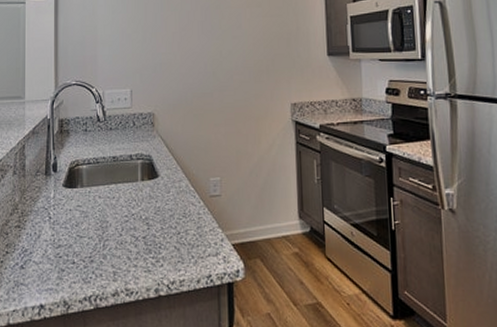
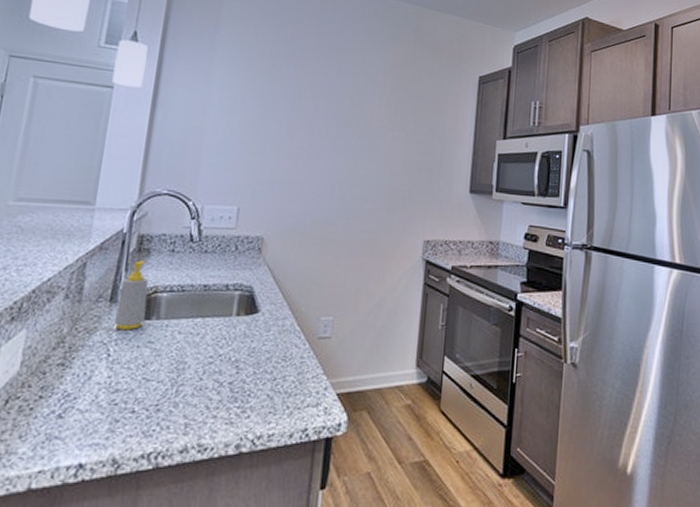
soap bottle: none [50,140,72,196] -> present [113,260,148,330]

